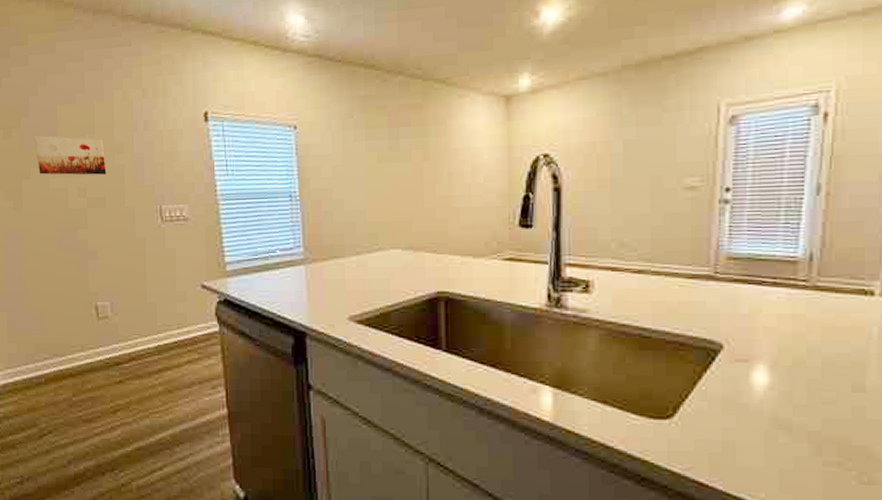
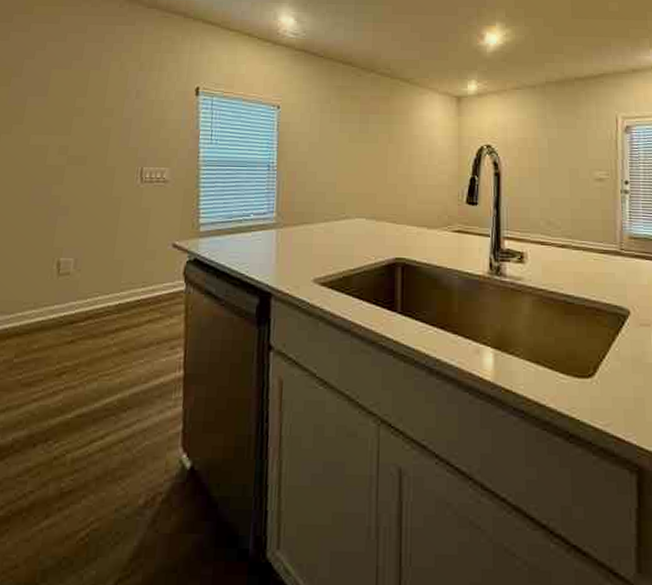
wall art: present [34,135,107,175] -> none [21,94,93,135]

